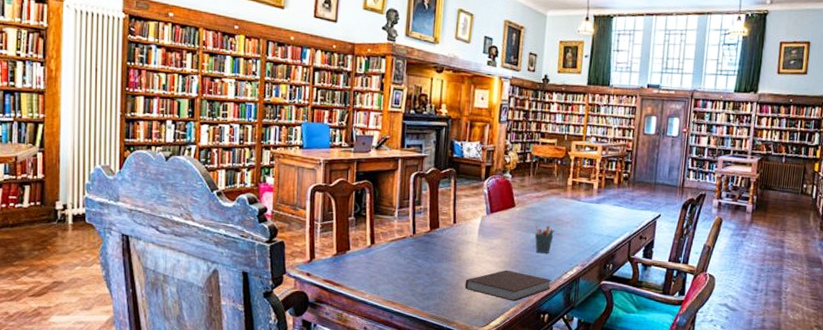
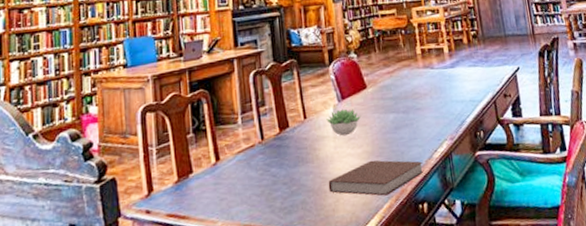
succulent plant: none [473,221,505,245] -> present [326,108,361,136]
pen holder: present [534,223,554,254] -> none [392,101,414,135]

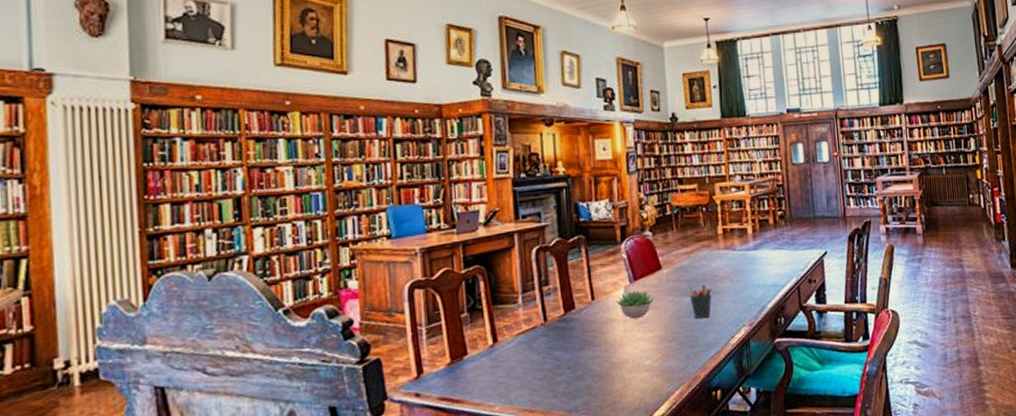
notebook: present [328,160,423,196] -> none [616,345,719,382]
pen holder: none [392,101,414,135] -> present [688,284,712,319]

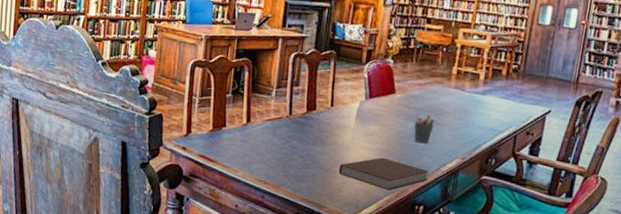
succulent plant: present [616,290,655,320] -> none [351,106,384,131]
notebook: none [616,345,719,382] -> present [338,157,430,191]

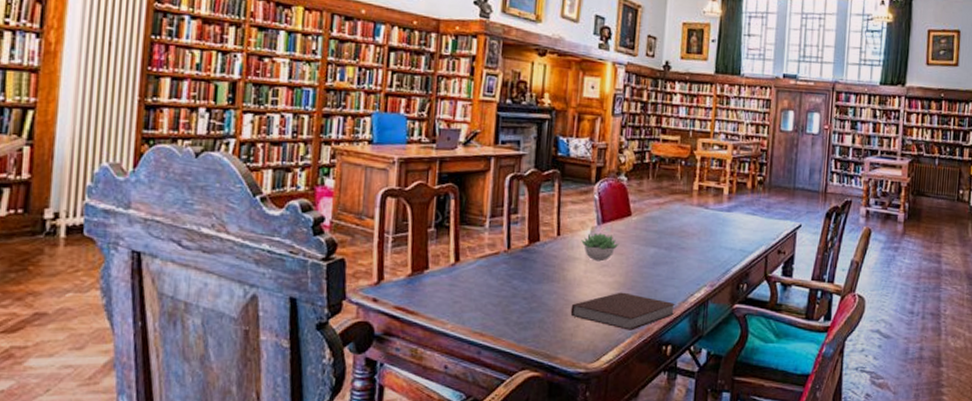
succulent plant: none [351,106,384,131] -> present [581,232,620,262]
pen holder: present [414,111,435,144] -> none [655,235,678,272]

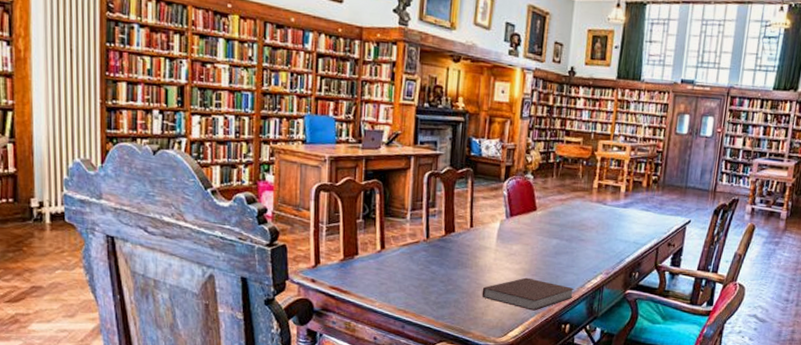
succulent plant: present [581,232,620,262] -> none [491,225,526,251]

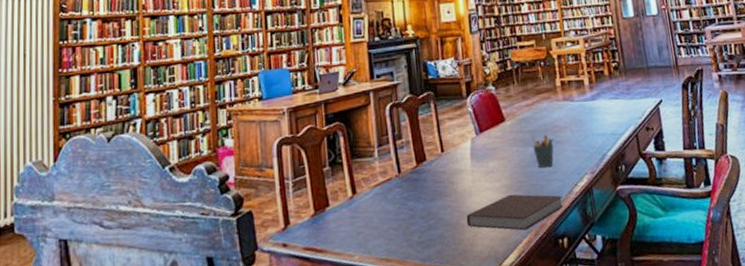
pen holder: none [557,228,578,261] -> present [531,134,554,168]

